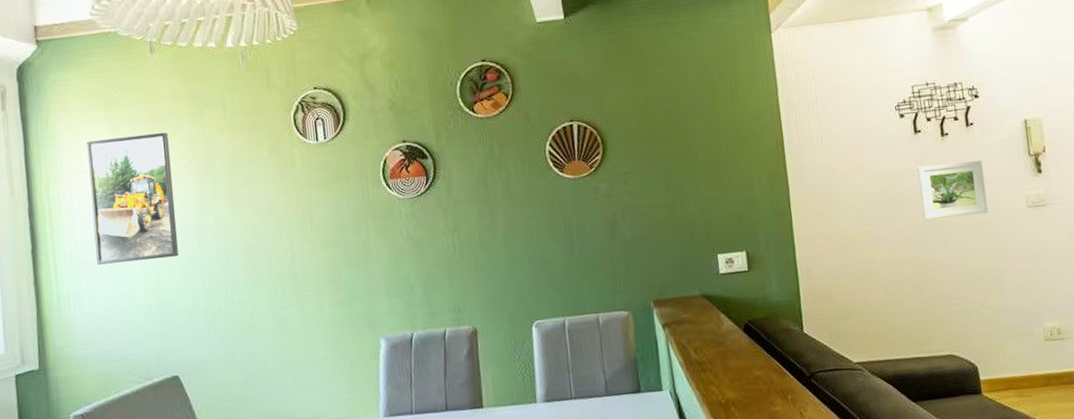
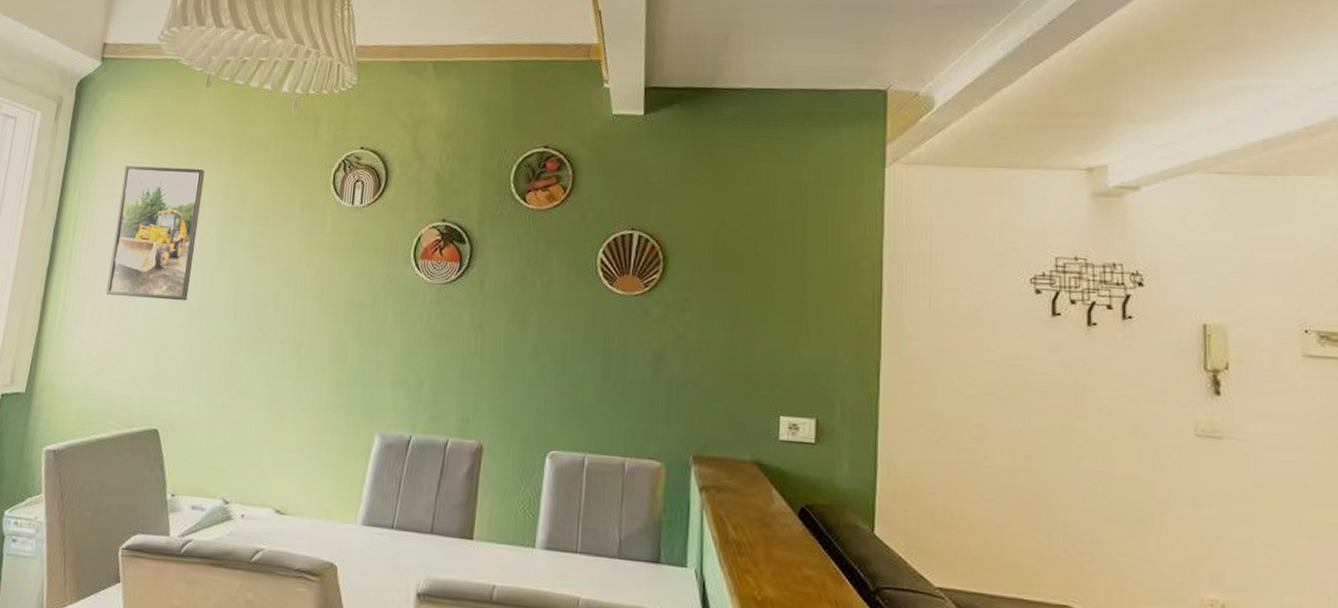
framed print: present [917,160,989,220] -> none [1051,357,1141,434]

